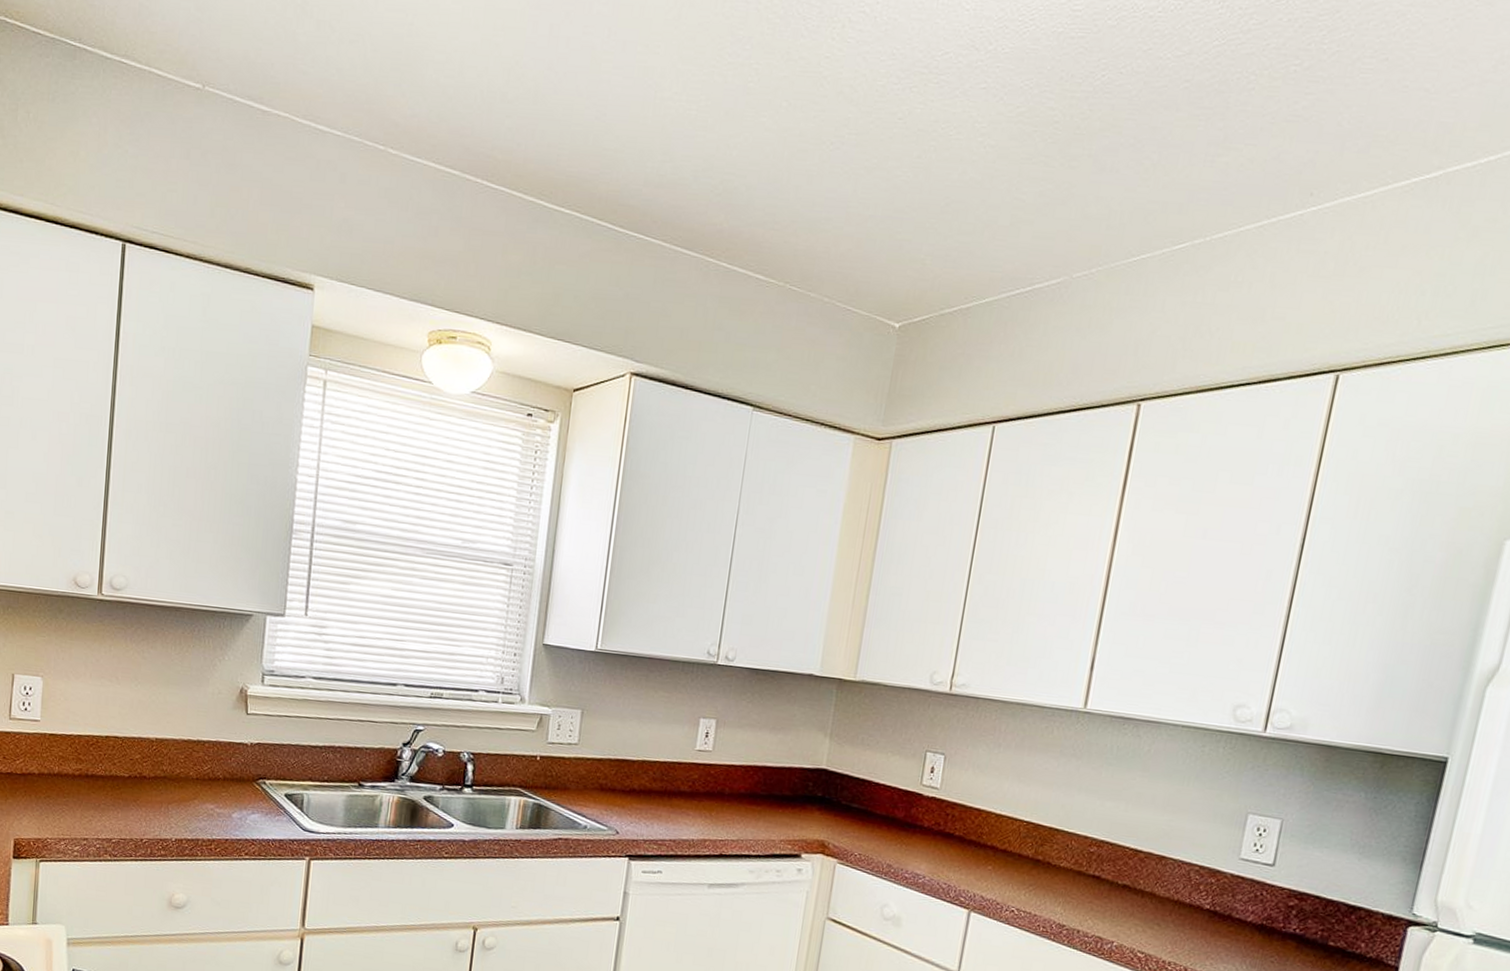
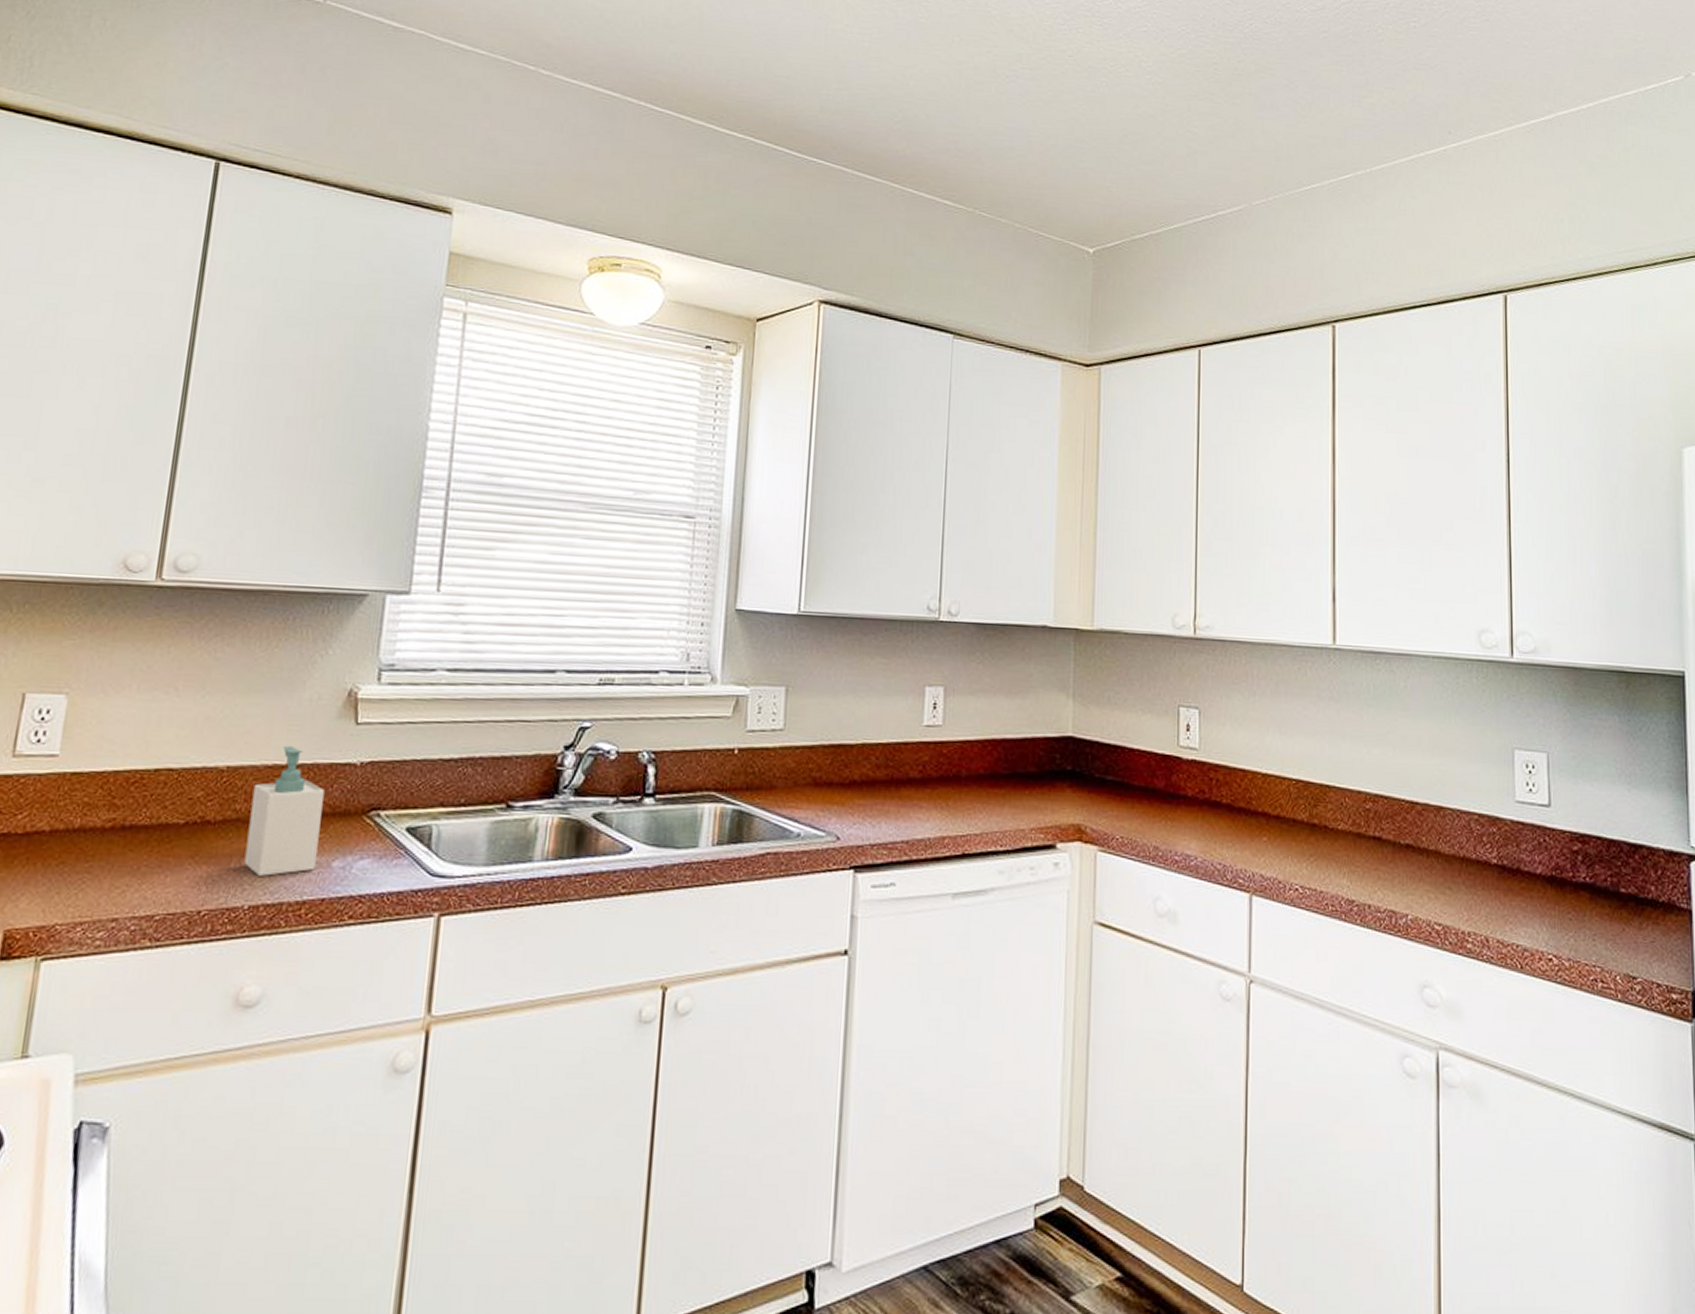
soap bottle: none [171,726,225,820] -> present [244,745,324,876]

